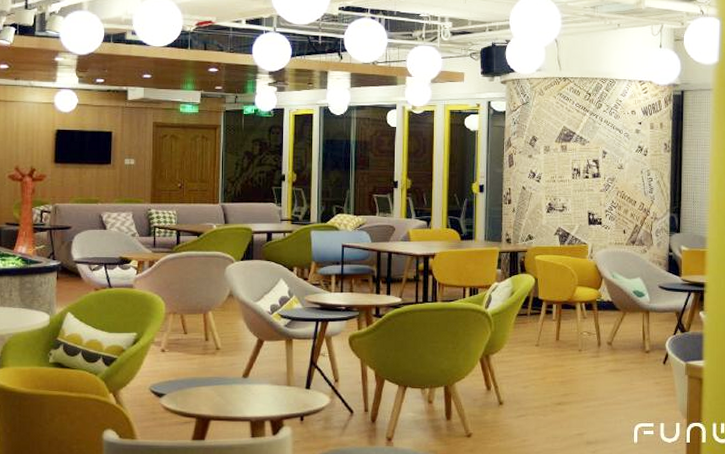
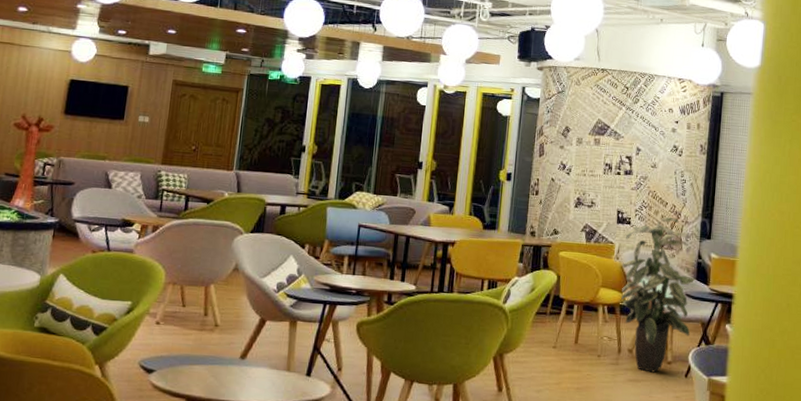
indoor plant: none [597,215,669,362] -> present [621,217,697,373]

